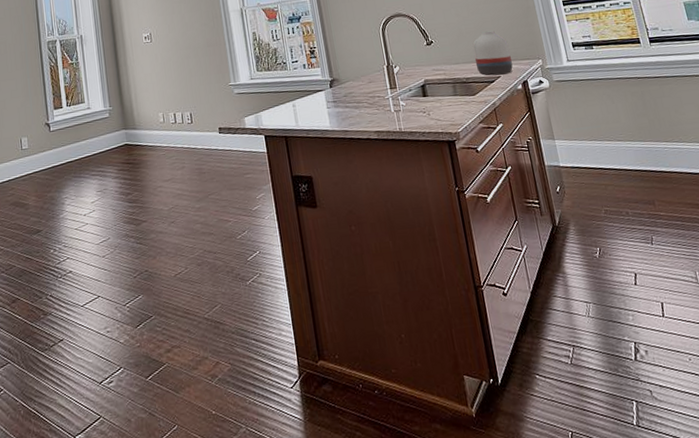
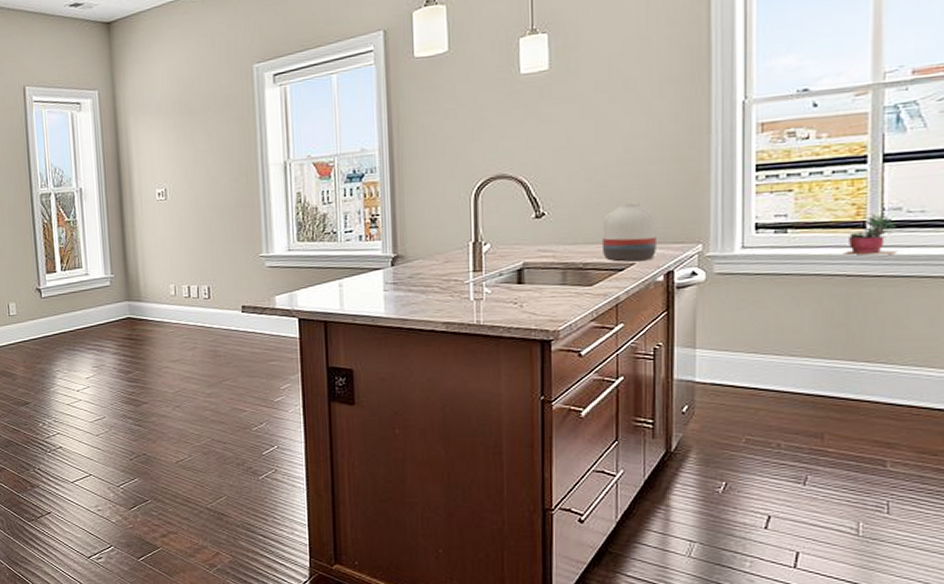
succulent plant: none [631,32,663,63] -> present [843,213,897,256]

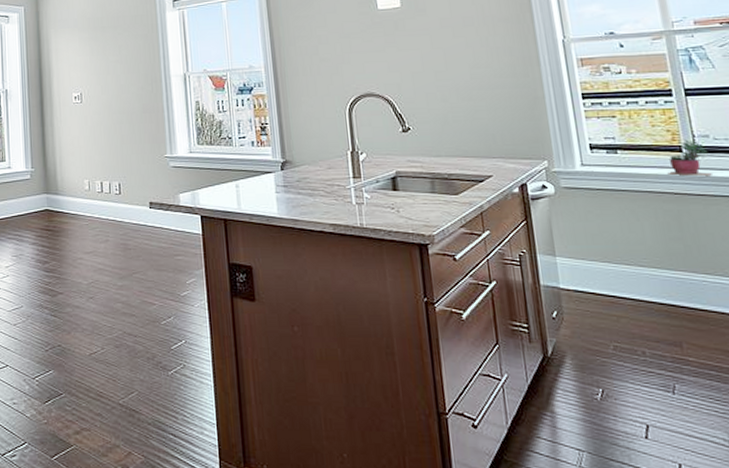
vase: present [601,202,658,262] -> none [460,121,509,174]

